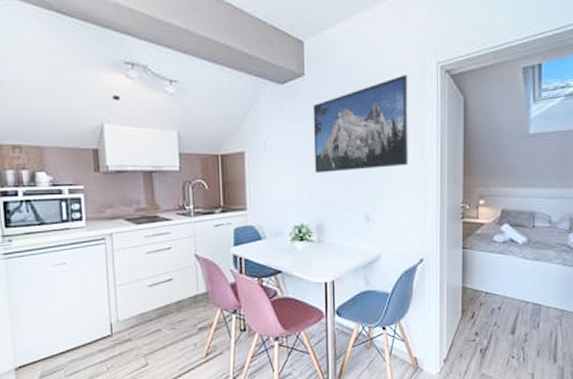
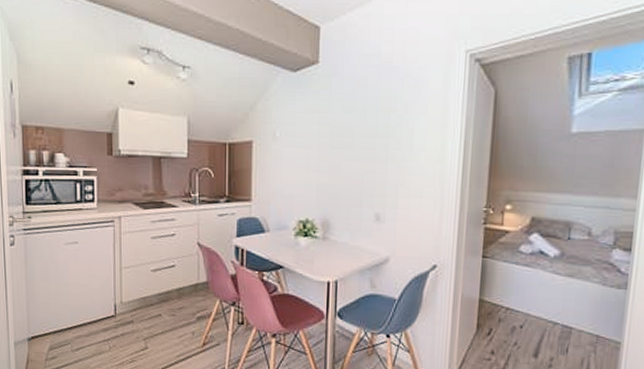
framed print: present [313,75,408,173] -> none [324,64,432,167]

